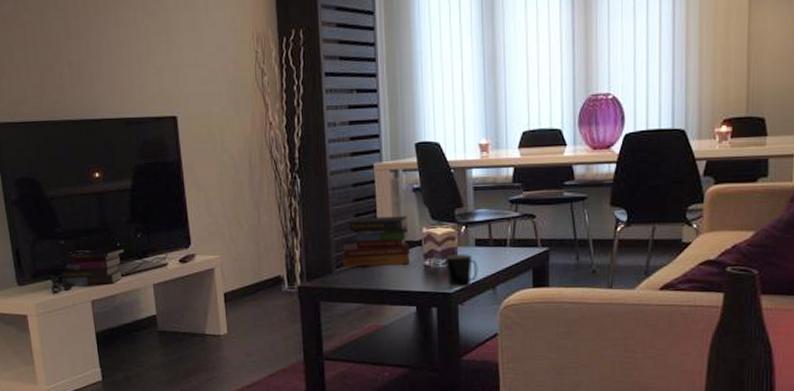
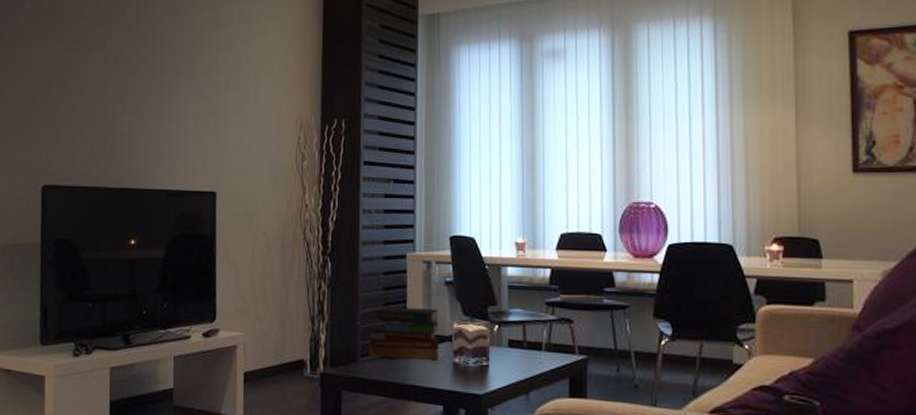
books: present [57,249,124,288] -> none [80,315,149,353]
mug: present [444,253,478,290] -> none [475,352,511,392]

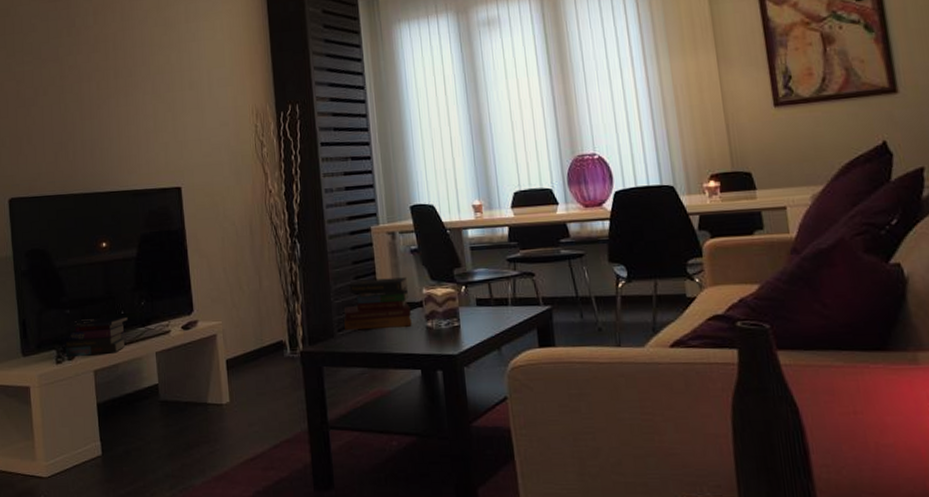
books: none [80,315,149,353] -> present [62,317,128,358]

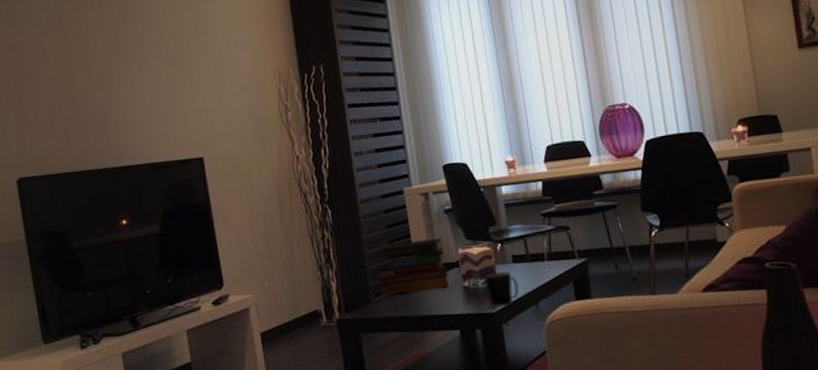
books: present [62,317,128,358] -> none [85,296,155,342]
mug: none [447,313,482,352] -> present [484,271,519,310]

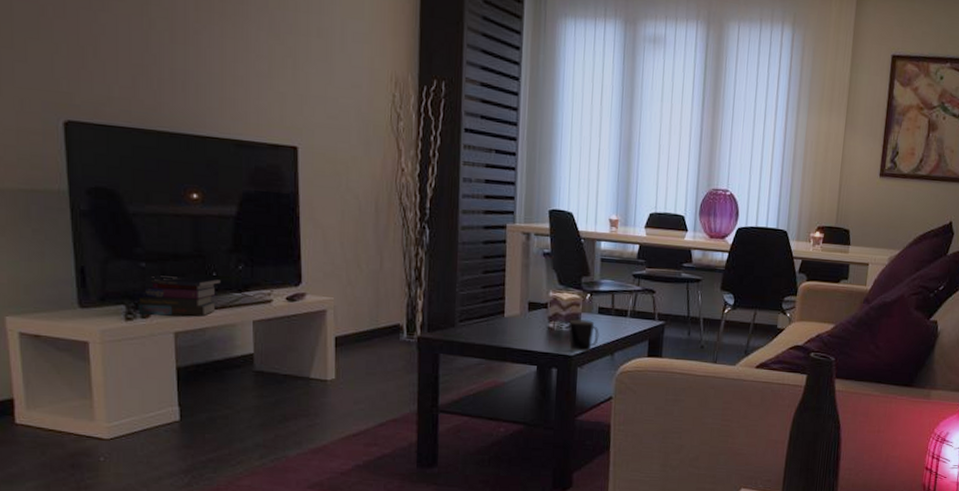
books: none [85,296,155,342] -> present [133,276,221,317]
books: present [380,238,449,296] -> none [467,274,536,325]

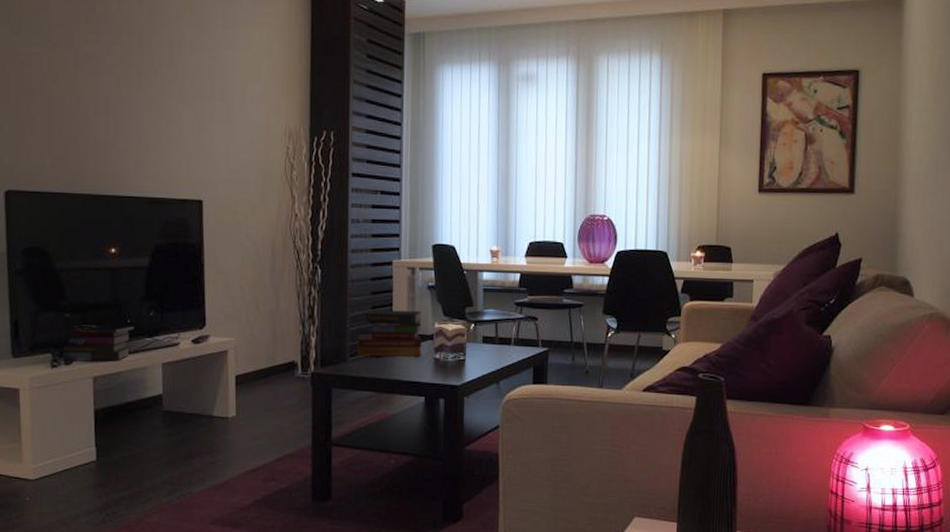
books: none [467,274,536,325] -> present [357,310,422,357]
mug: present [568,318,599,353] -> none [453,348,484,383]

